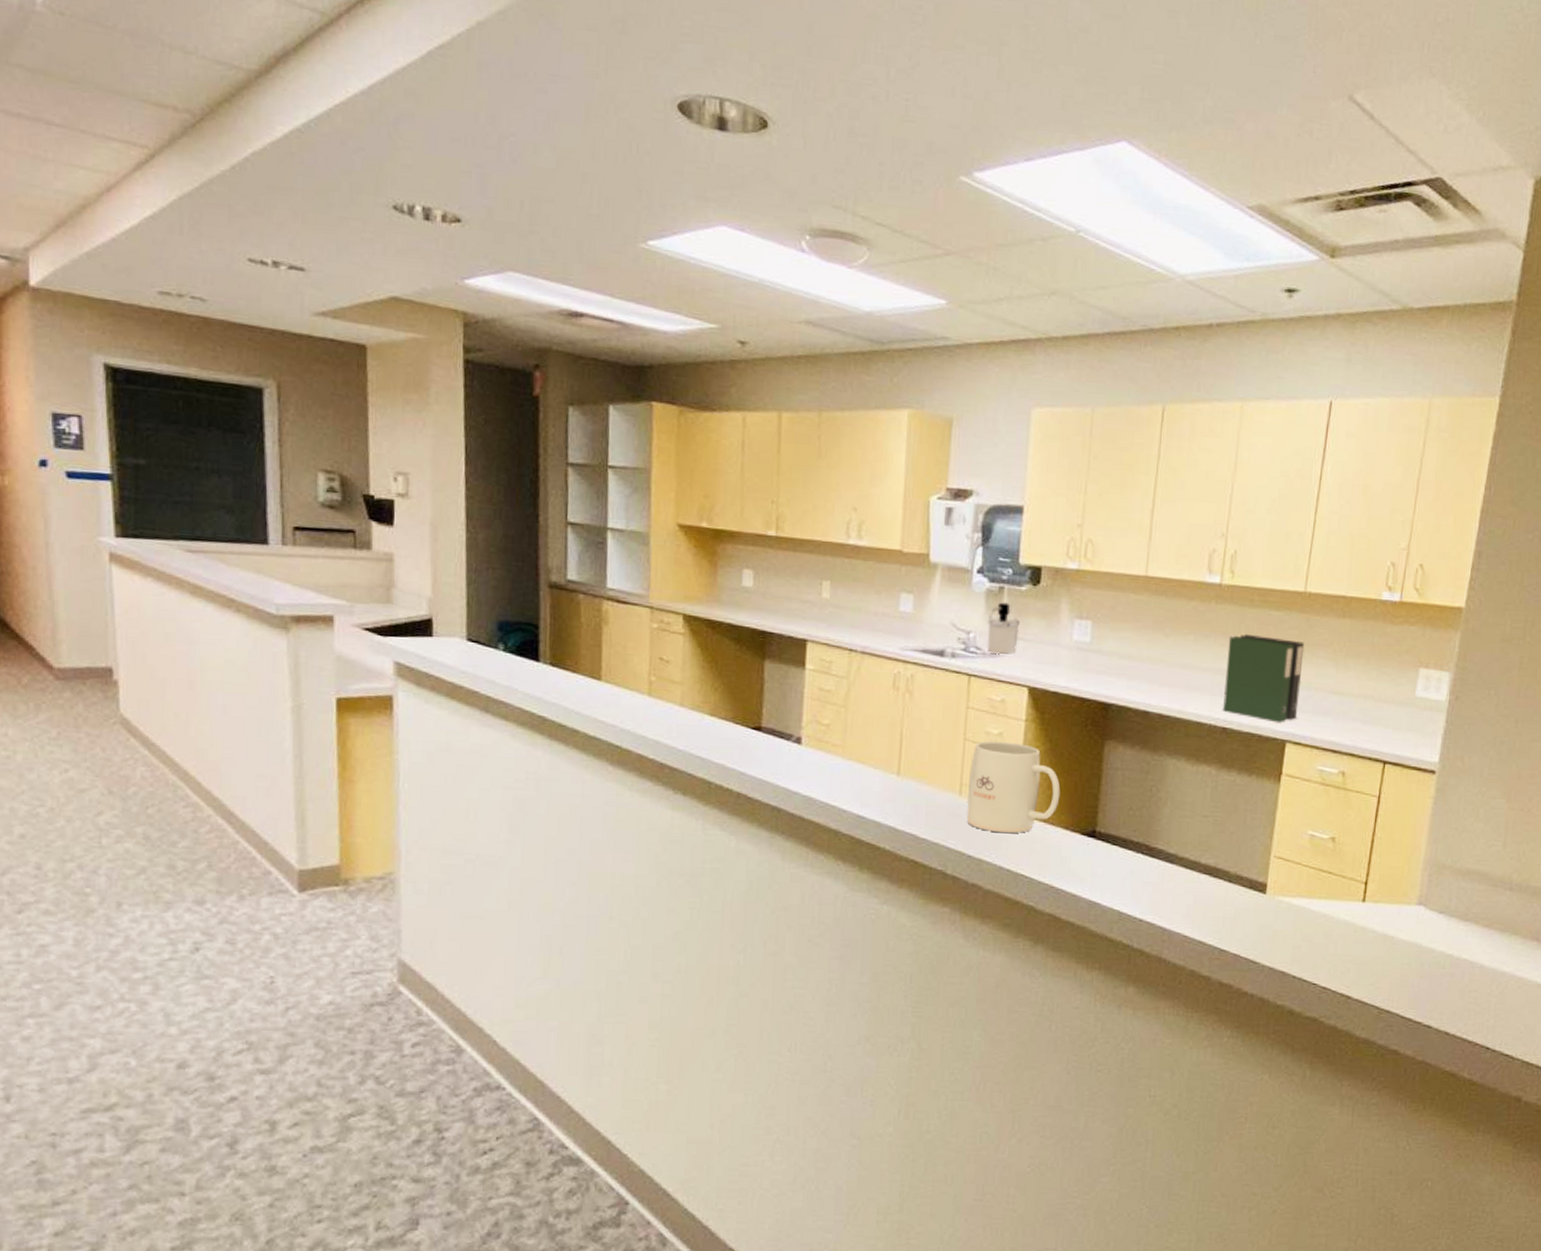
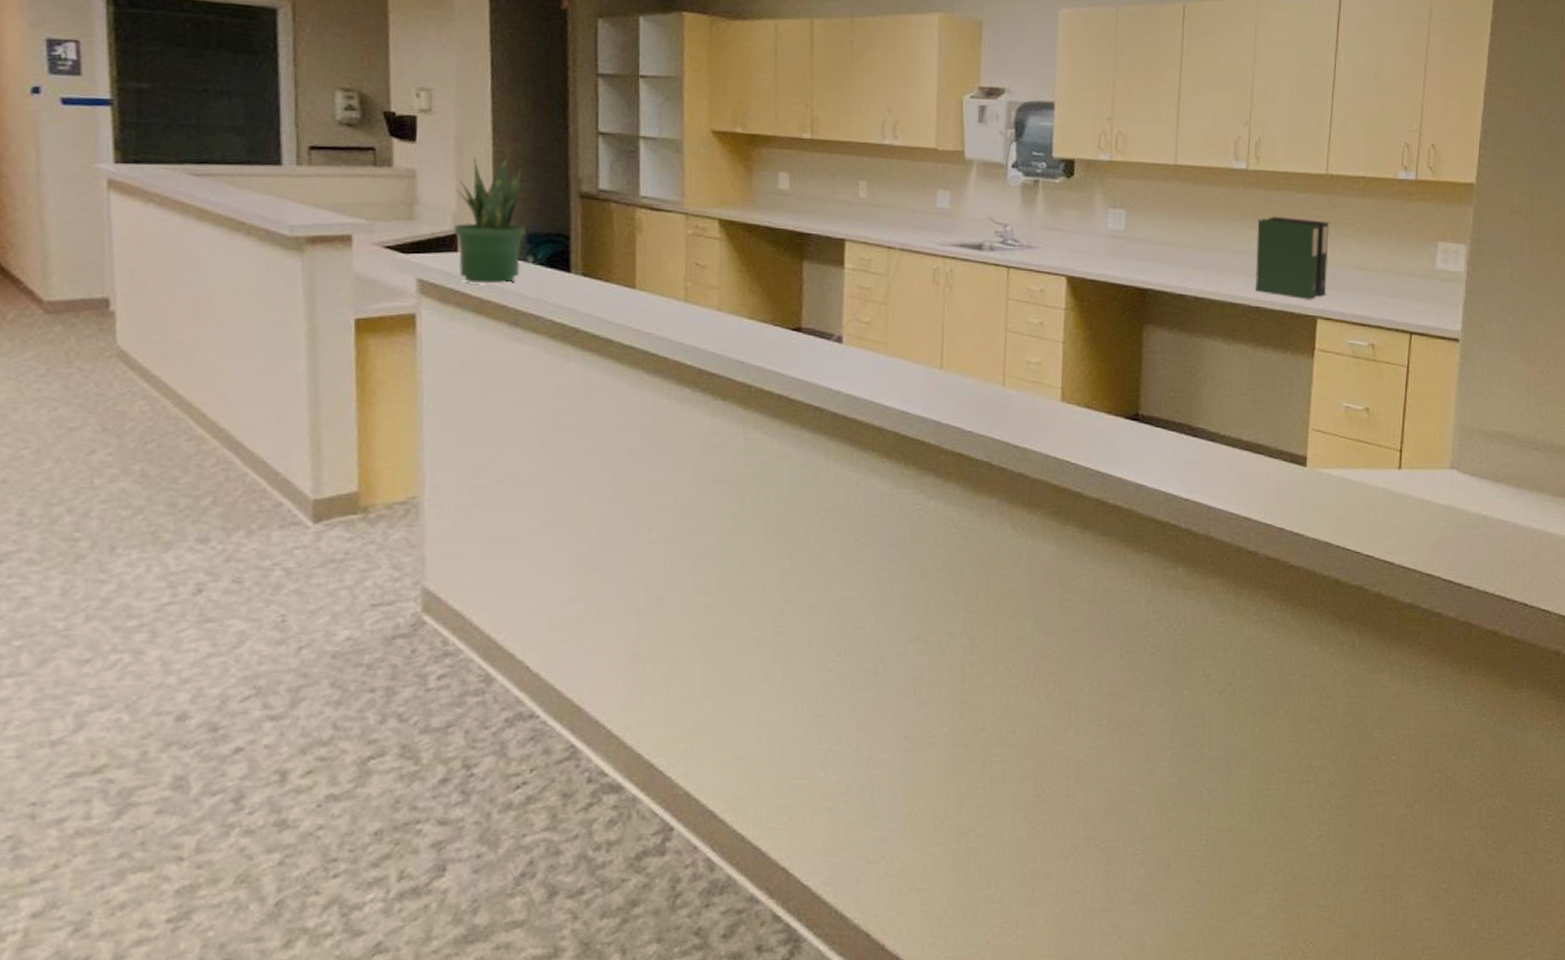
planter: none [428,543,497,670] -> present [453,157,526,284]
mug: present [966,741,1061,834] -> none [1010,330,1102,421]
soap dispenser: present [987,602,1019,655] -> none [1024,195,1055,246]

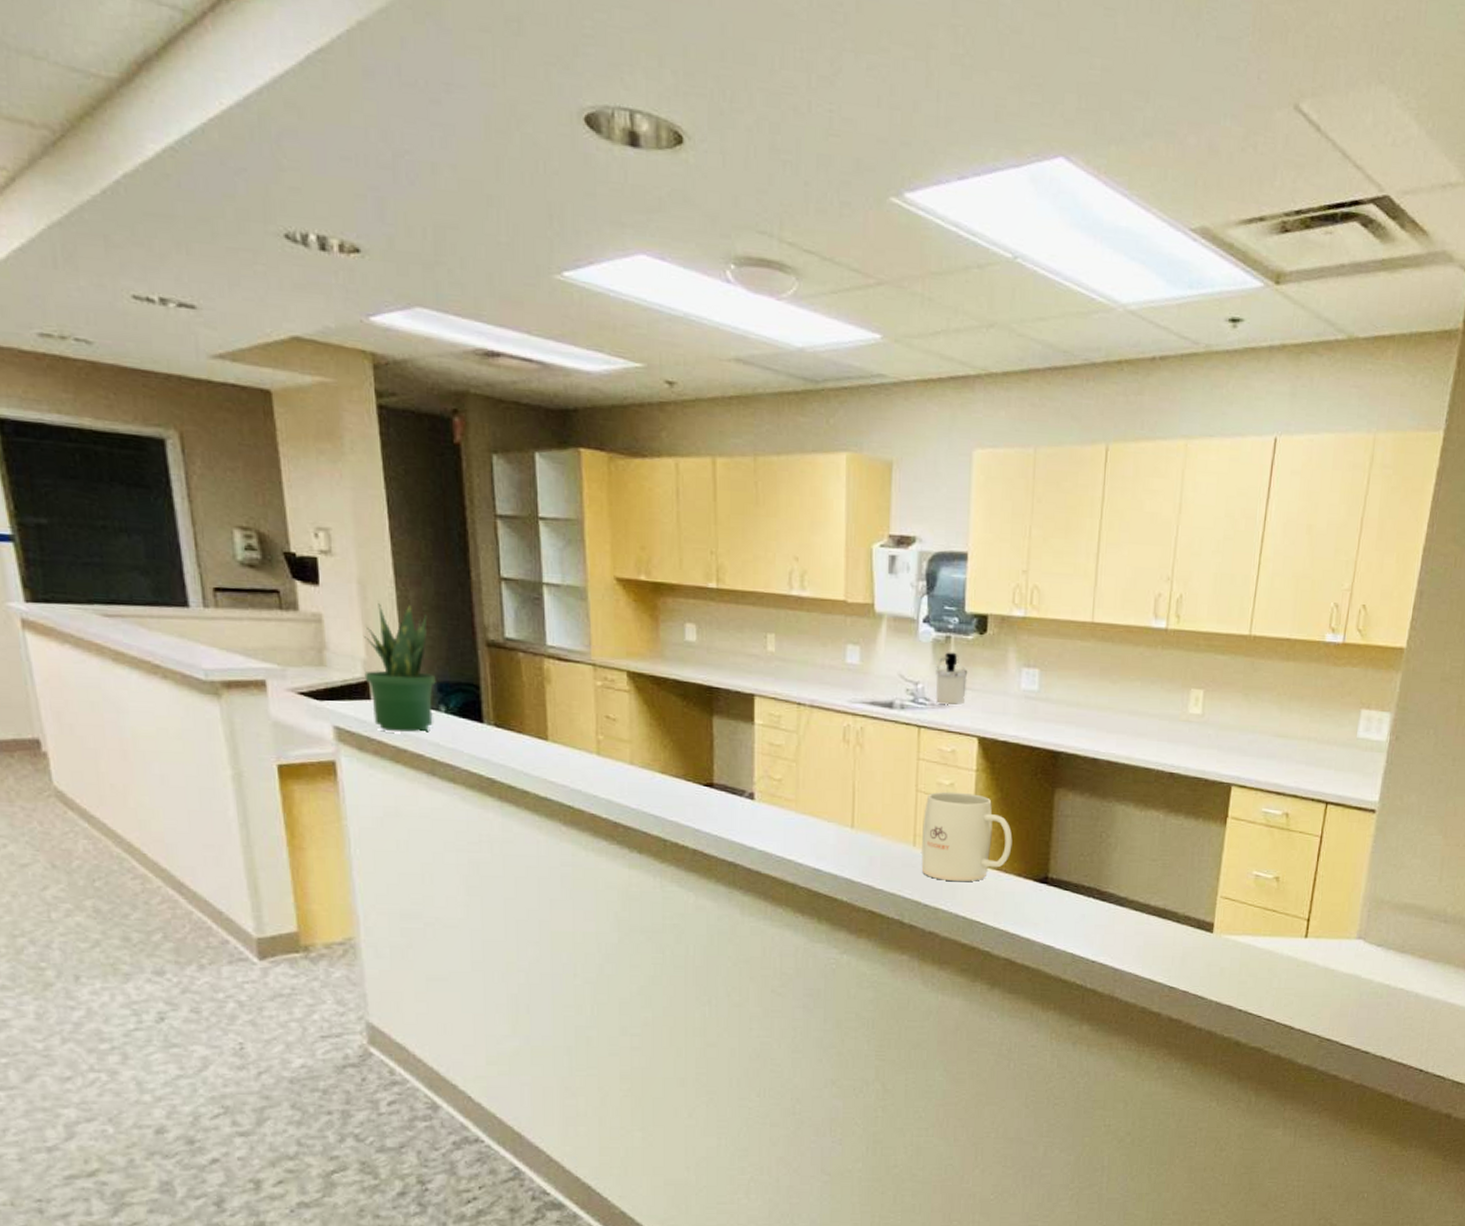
mug: none [1010,330,1102,421] -> present [921,791,1013,882]
soap dispenser: none [1024,195,1055,246] -> present [935,652,967,706]
binder: present [1254,217,1329,300] -> none [1169,679,1250,767]

